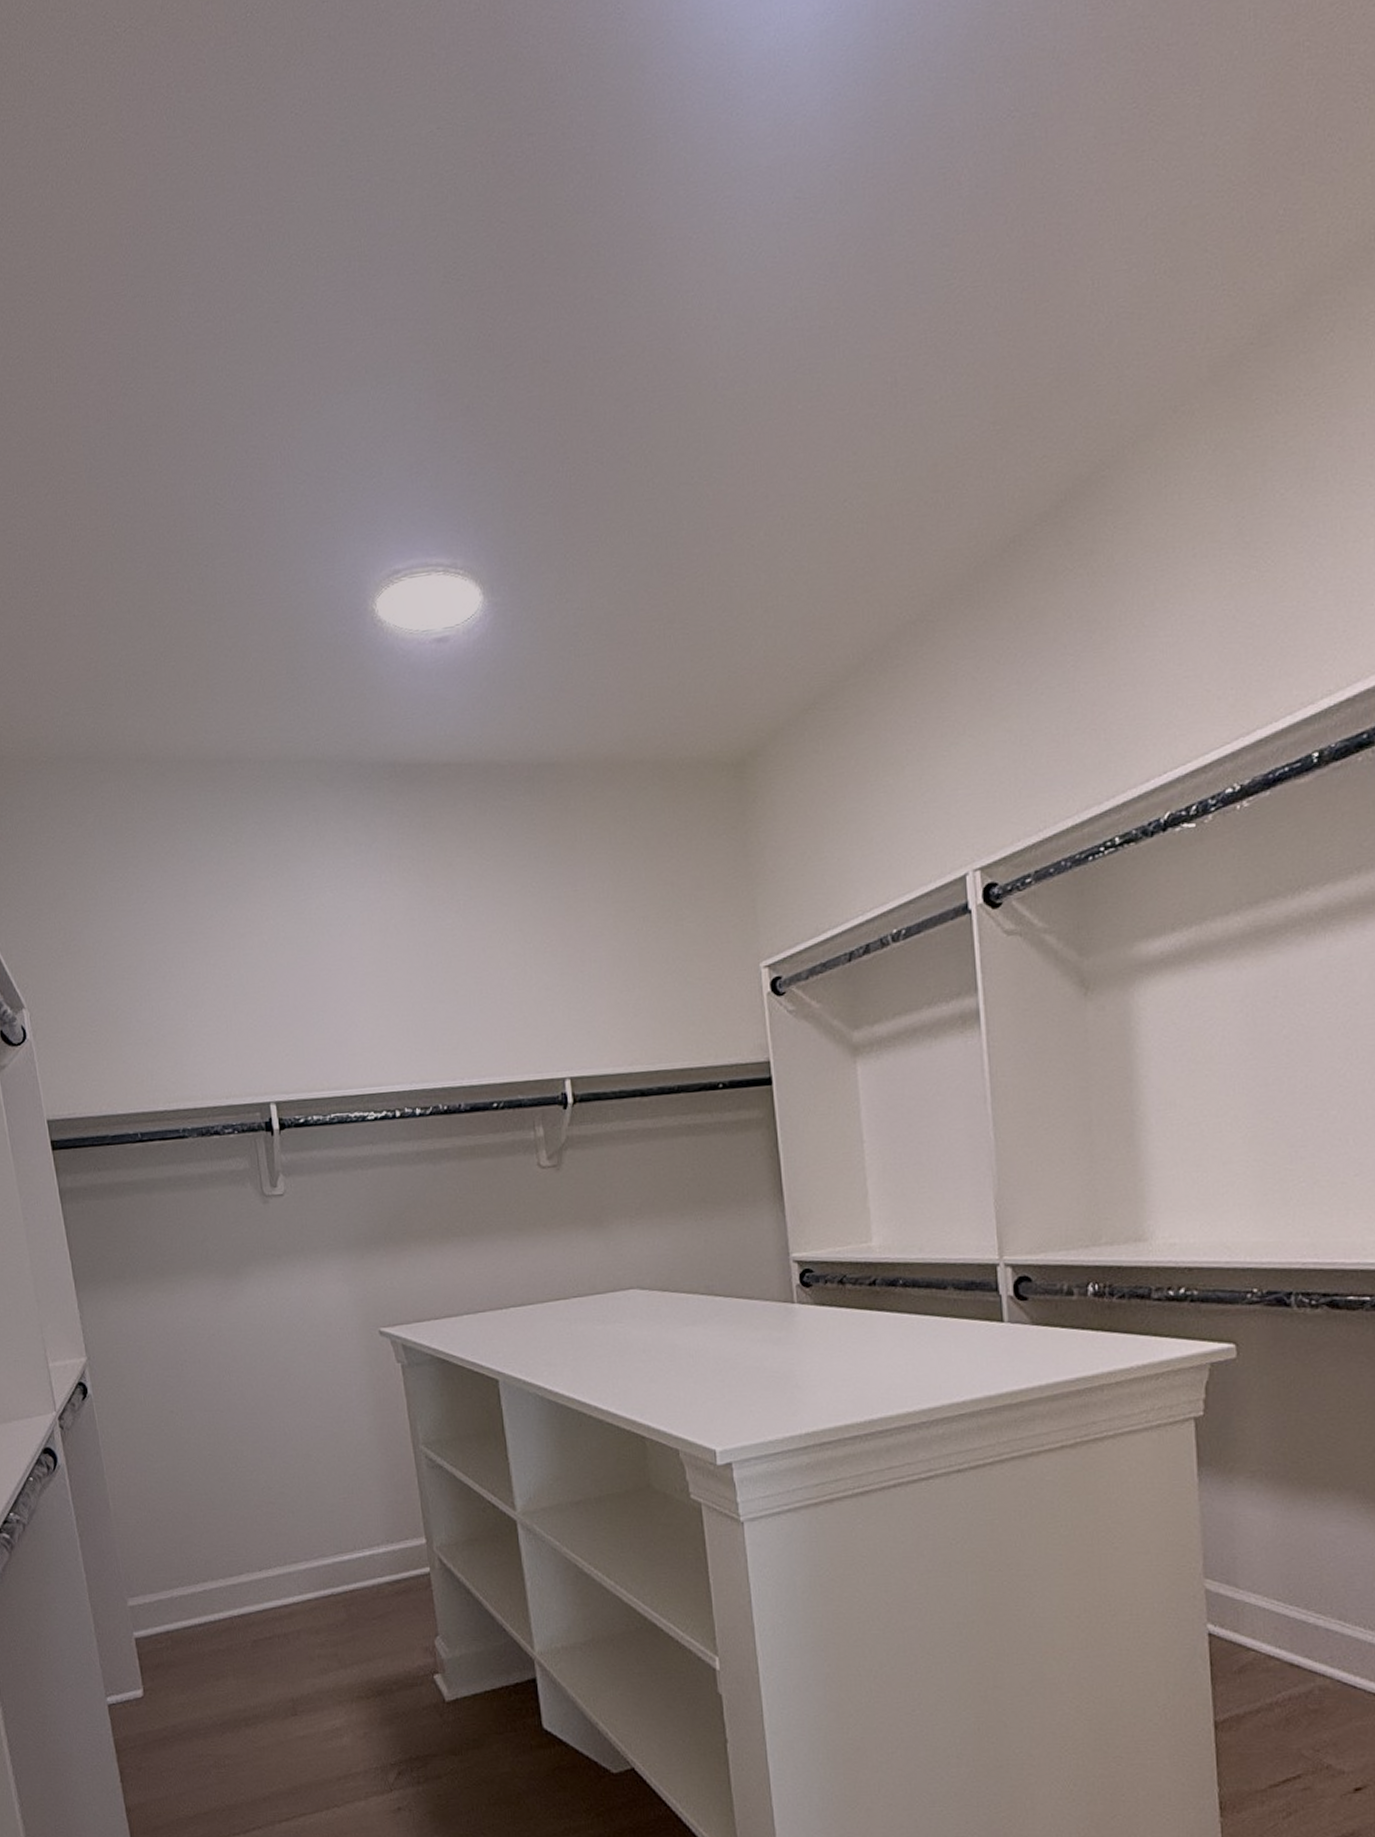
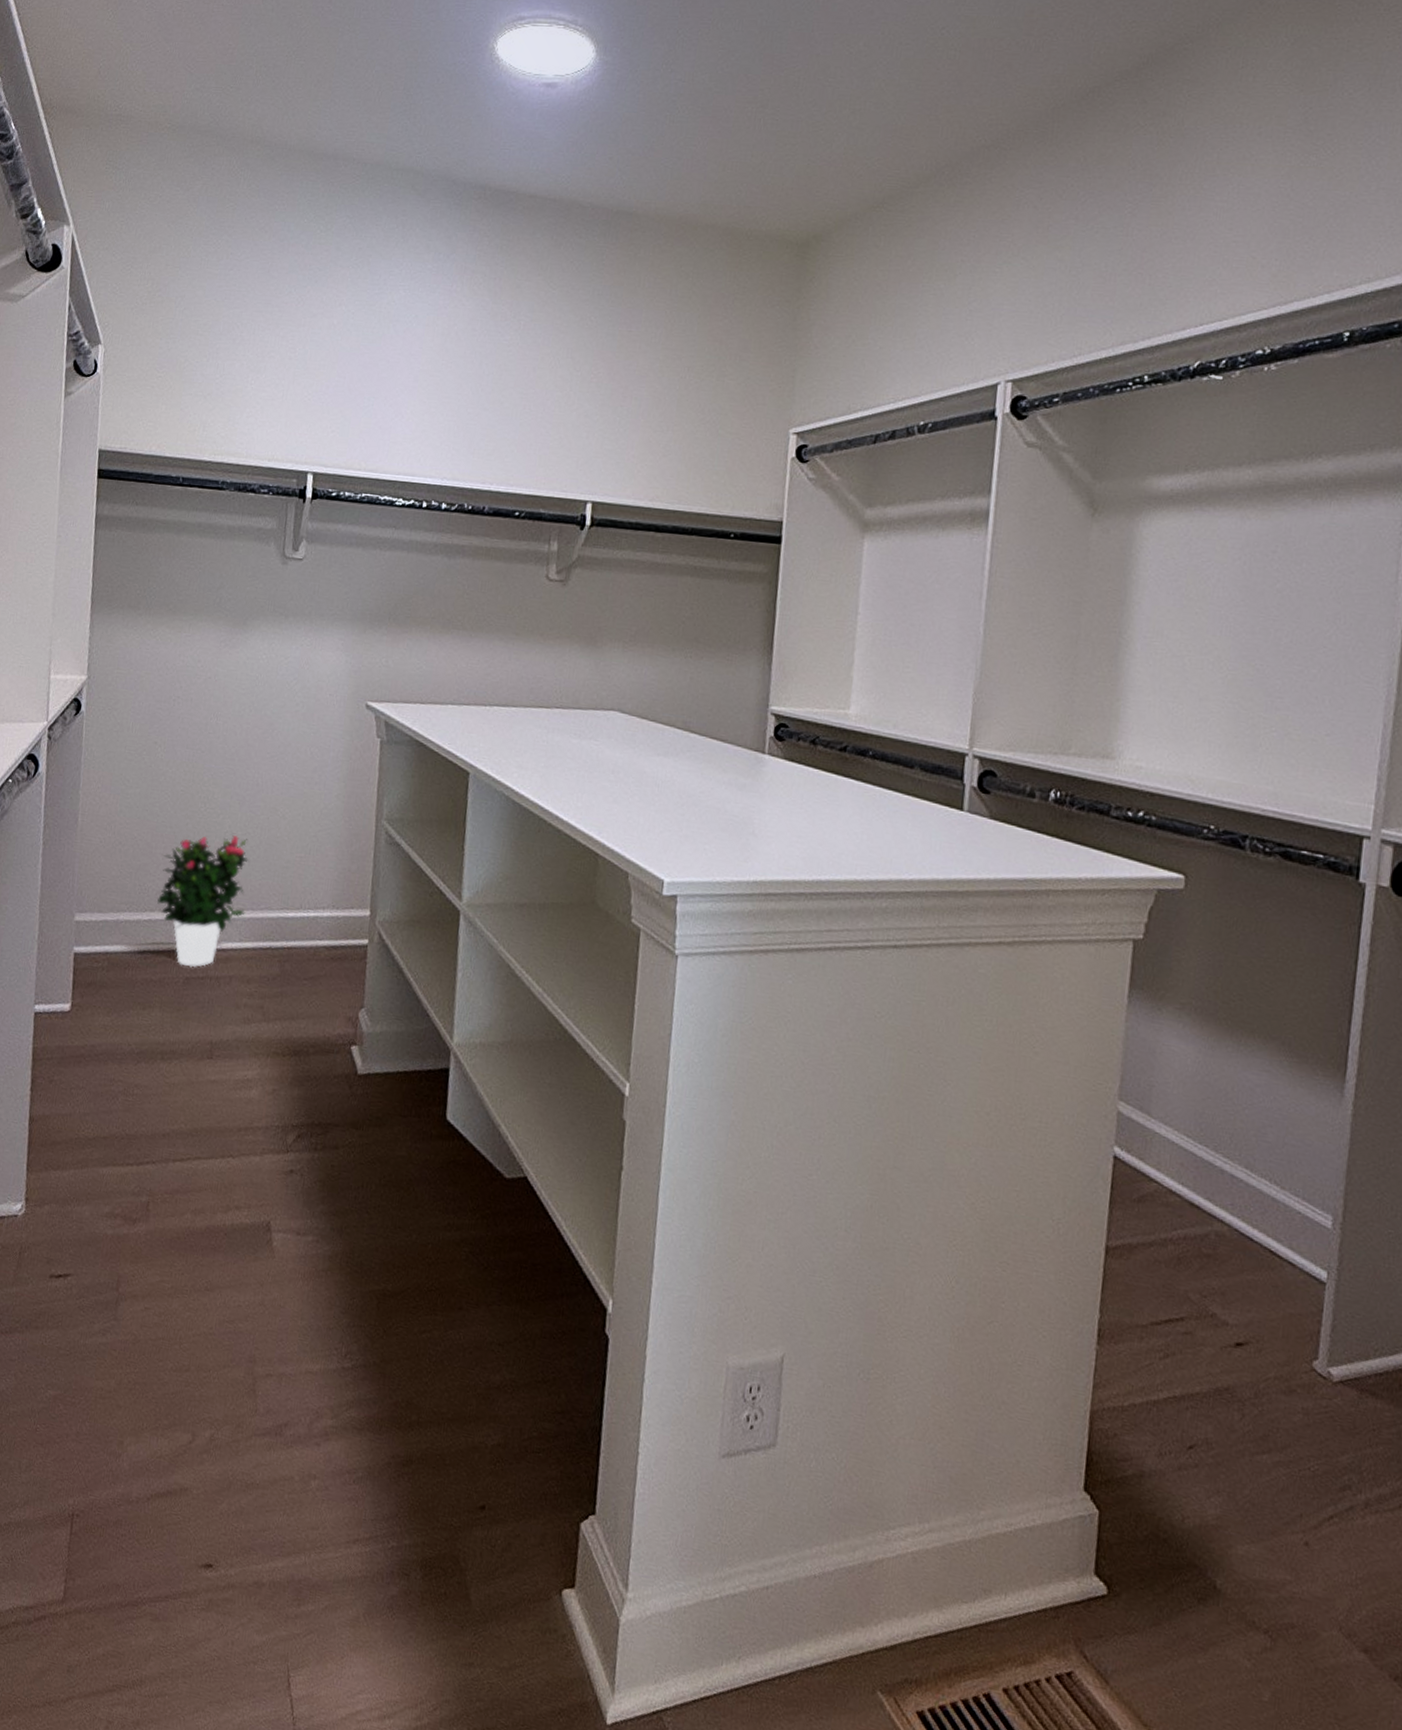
potted flower: none [204,1490,300,1630] -> present [157,835,248,968]

